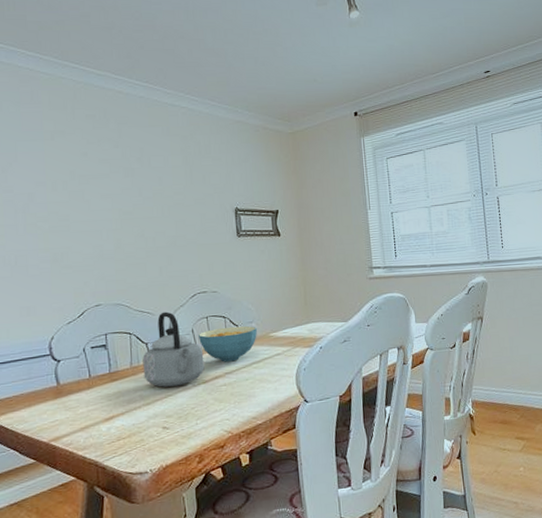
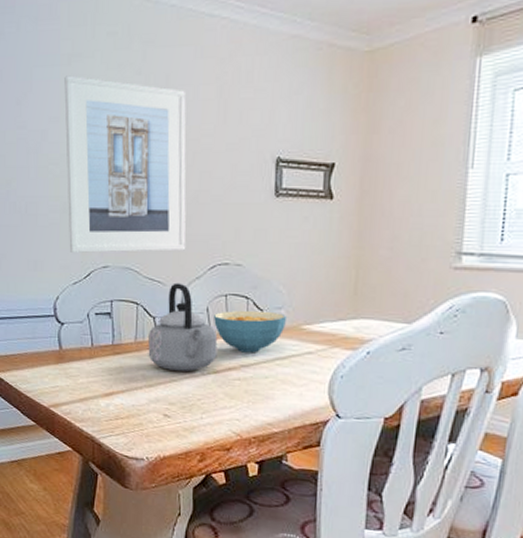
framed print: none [48,148,170,296] -> present [64,75,186,253]

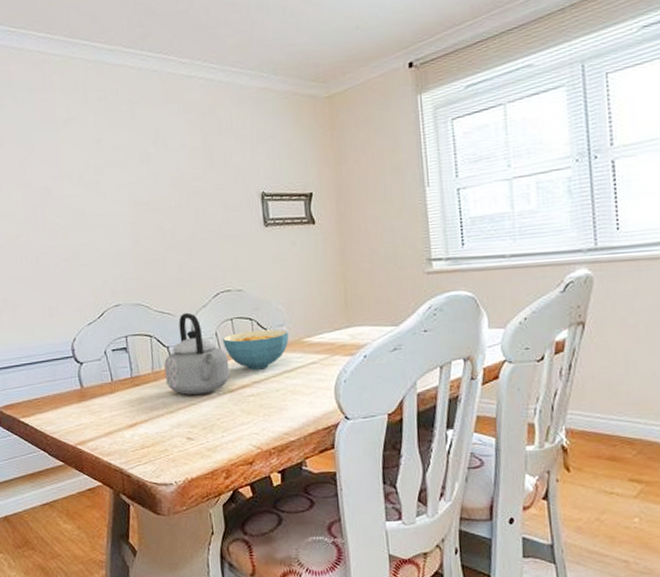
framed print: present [64,75,186,253] -> none [62,136,190,296]

